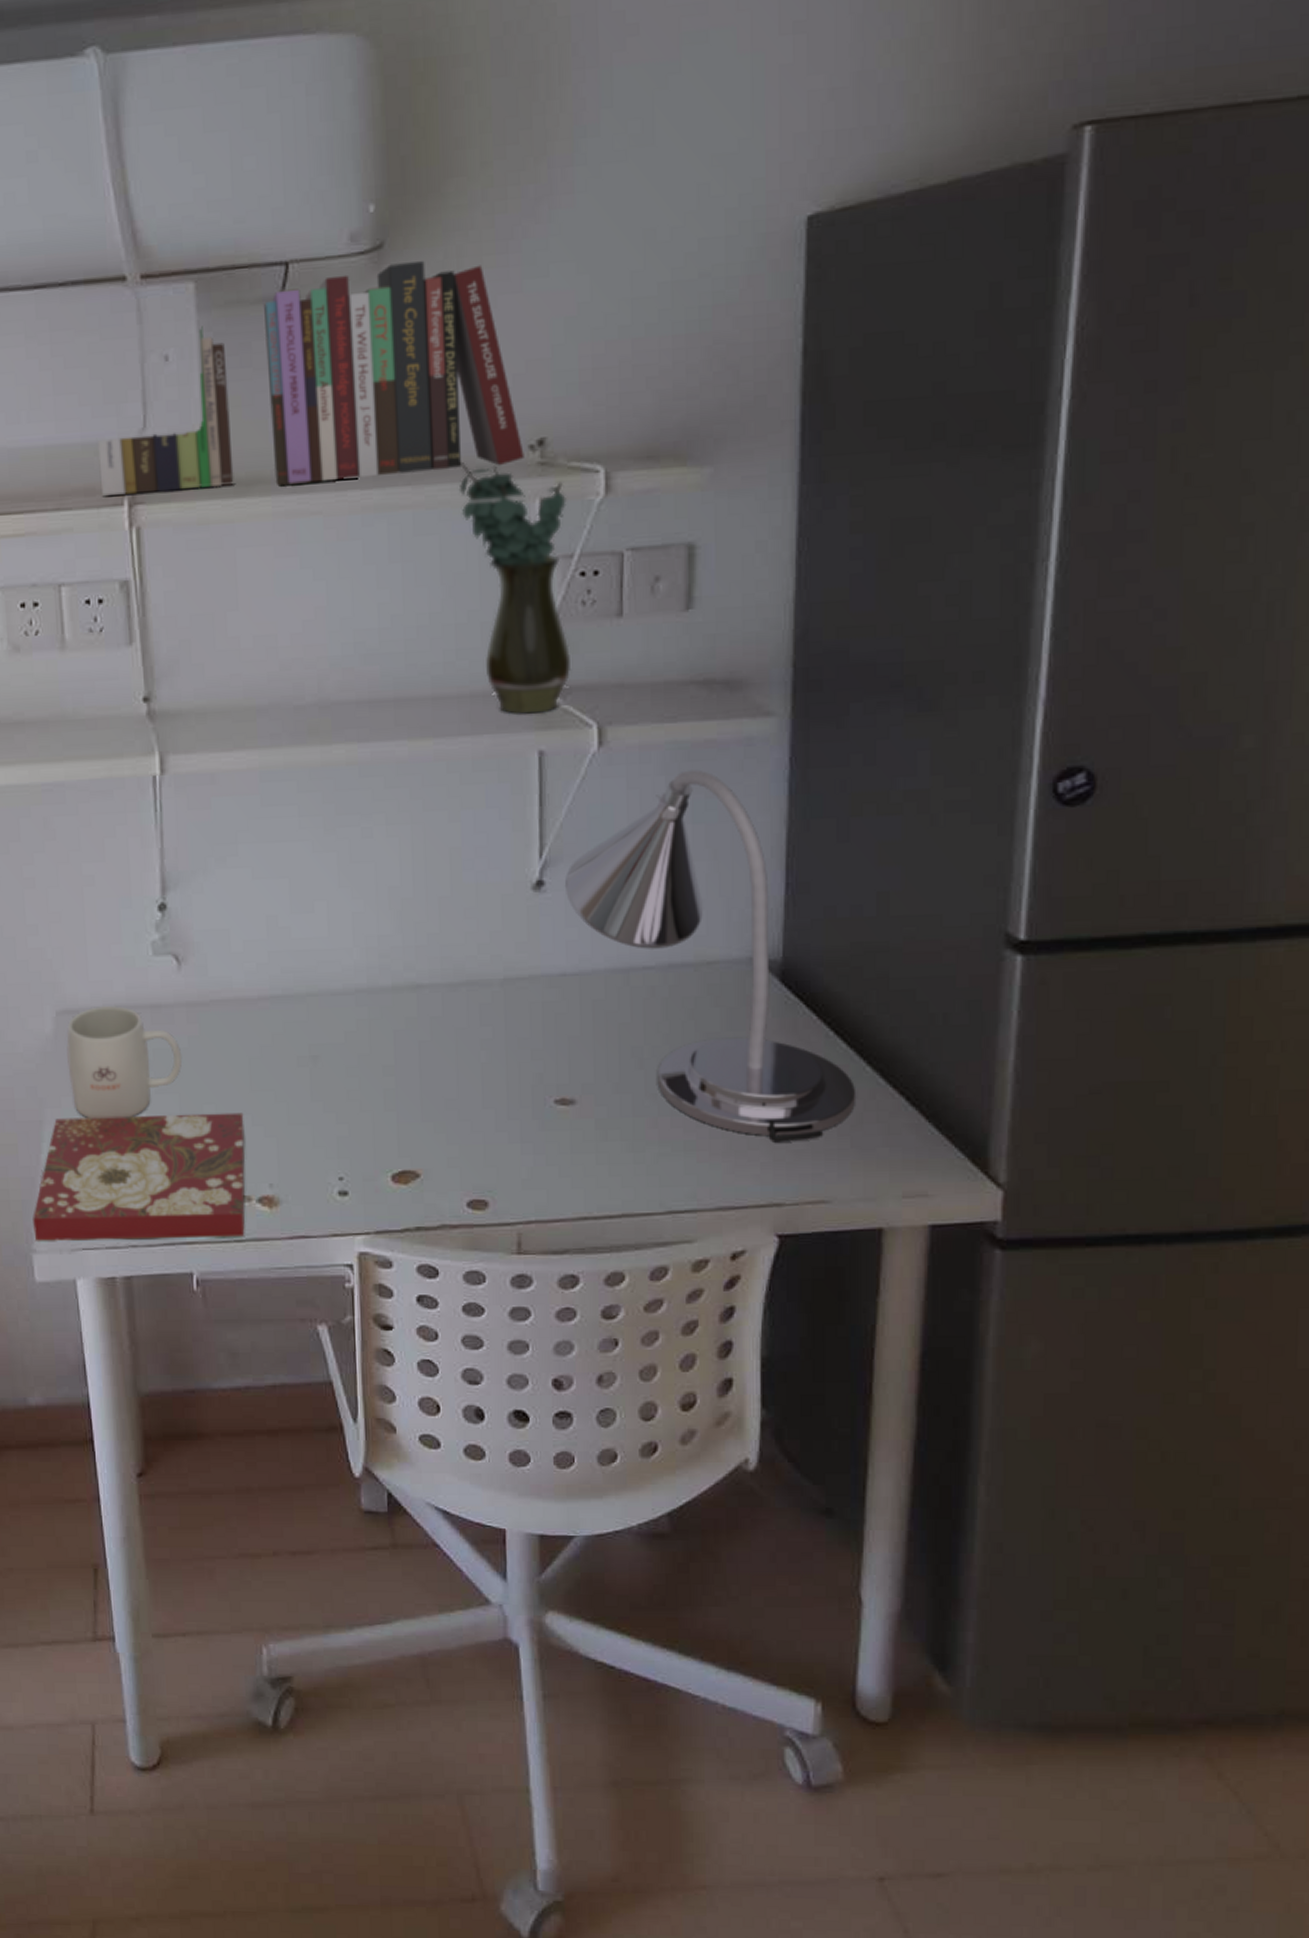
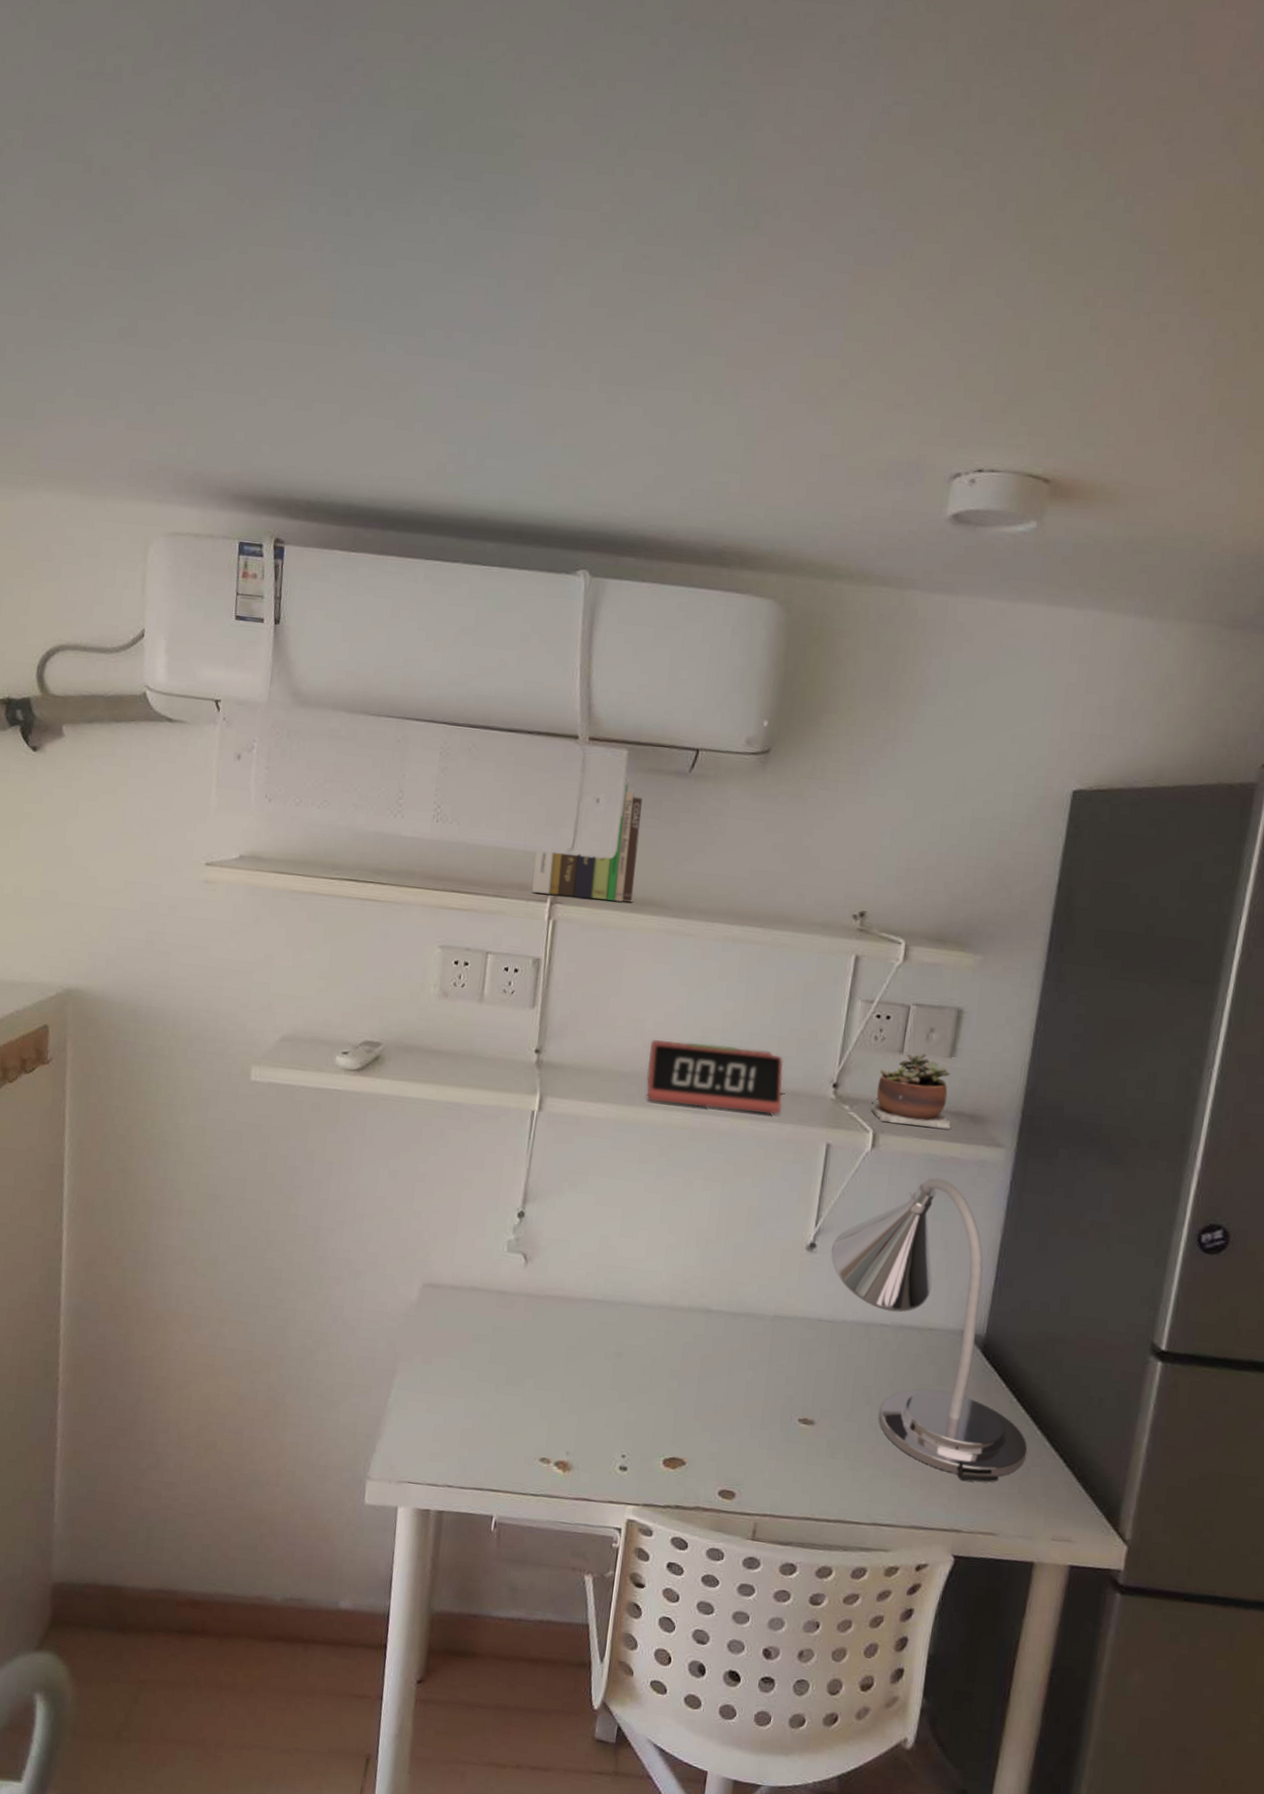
decorative box: present [33,1112,245,1241] -> none [370,1370,556,1492]
mug: present [66,1006,183,1119] -> none [423,1285,516,1380]
books: present [264,261,524,485] -> none [663,765,849,926]
alarm clock: none [289,646,472,736] -> present [646,1039,784,1115]
vase: present [458,462,572,714] -> none [795,918,875,1115]
succulent plant: none [590,612,700,711] -> present [871,1053,951,1130]

